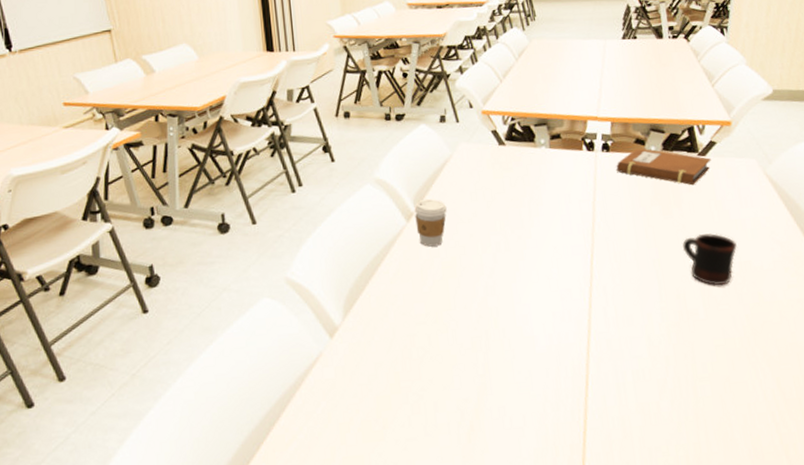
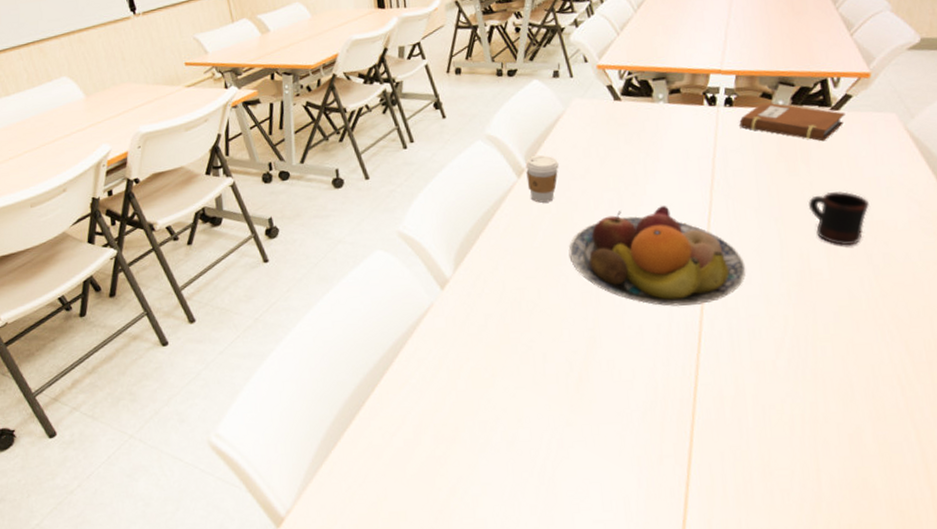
fruit bowl: none [458,249,628,350] -> present [568,206,746,306]

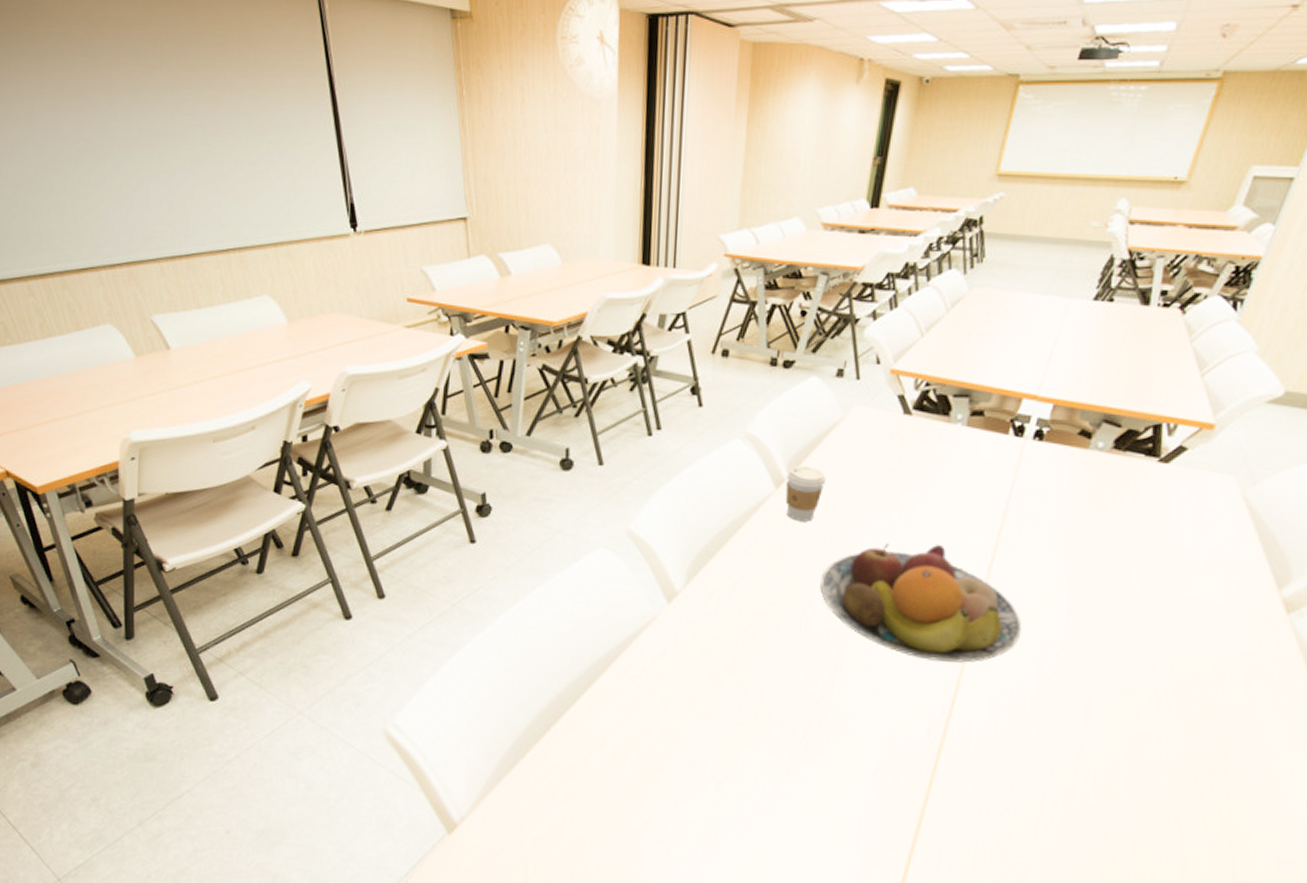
notebook: present [739,102,845,142] -> none [1046,441,1175,498]
mug: present [808,191,869,246] -> none [1108,558,1181,622]

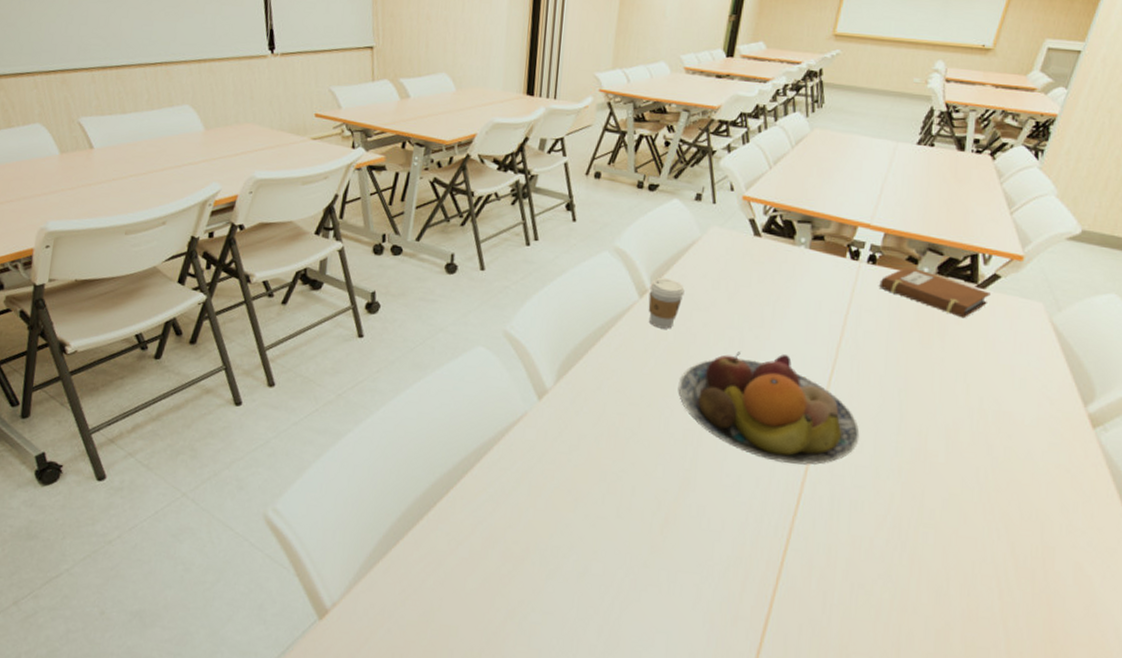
notebook: none [1046,441,1175,498] -> present [879,266,991,319]

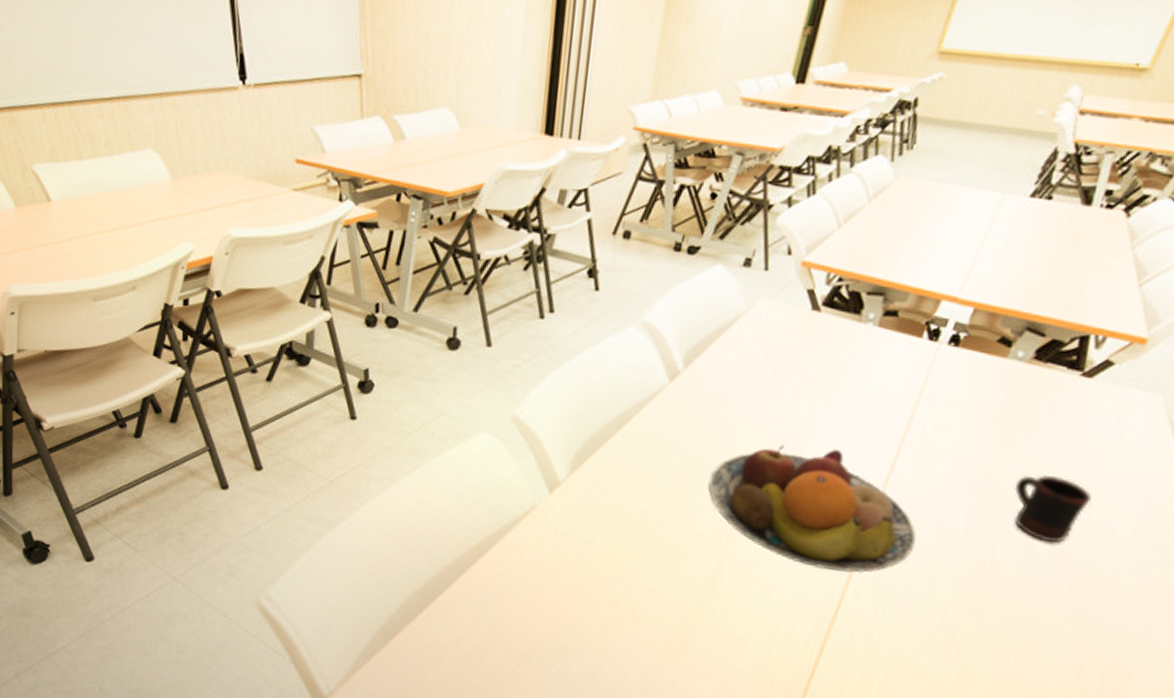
coffee cup: present [648,277,685,329] -> none [678,357,724,418]
notebook: present [879,266,991,319] -> none [959,349,1098,413]
mug: none [935,372,999,432] -> present [1013,475,1092,543]

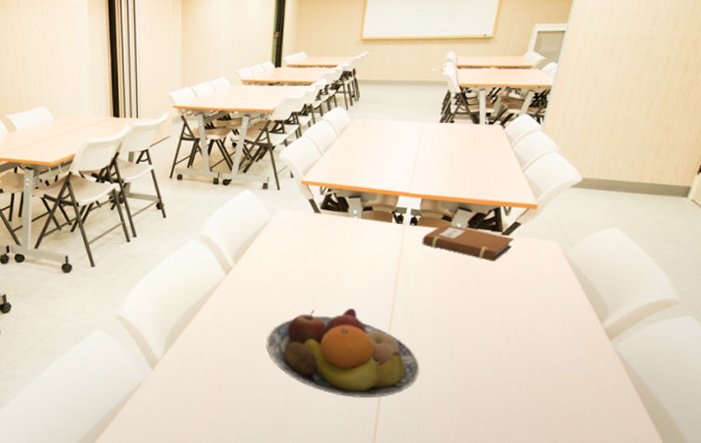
notebook: none [959,349,1098,413] -> present [422,224,514,262]
mug: present [1013,475,1092,543] -> none [477,307,530,355]

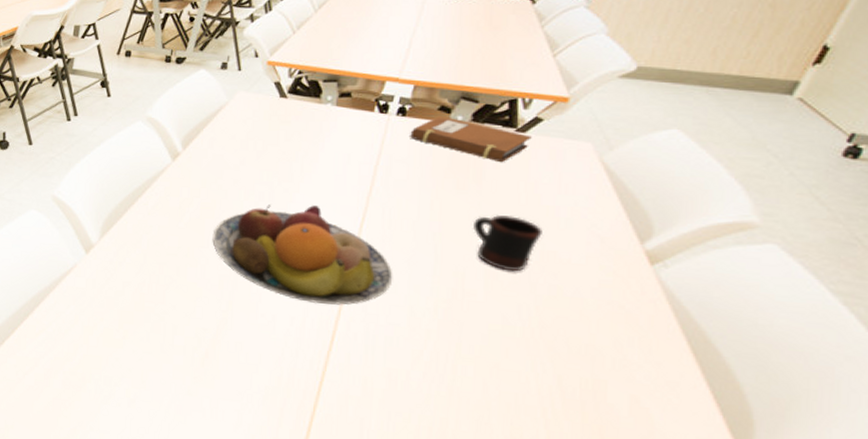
mug: none [477,307,530,355] -> present [472,215,543,272]

